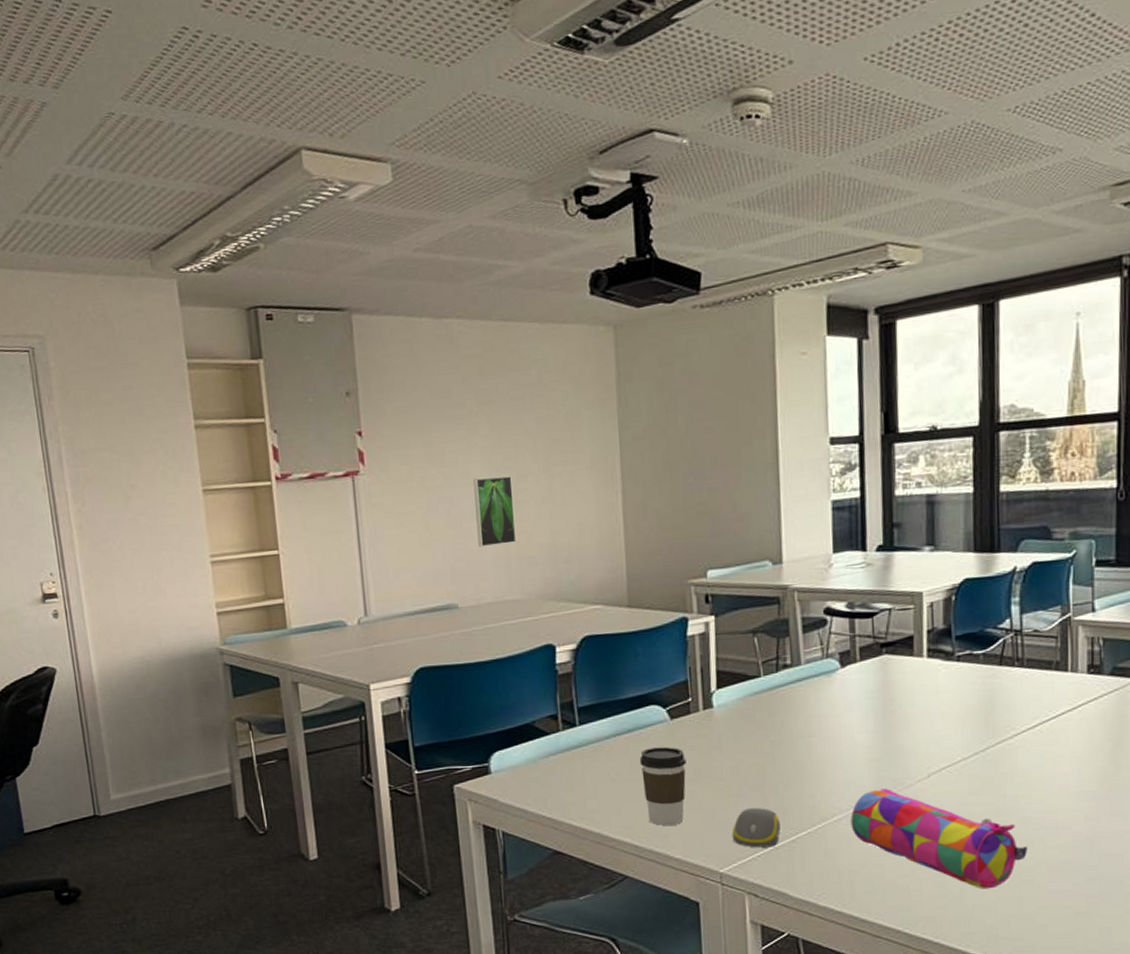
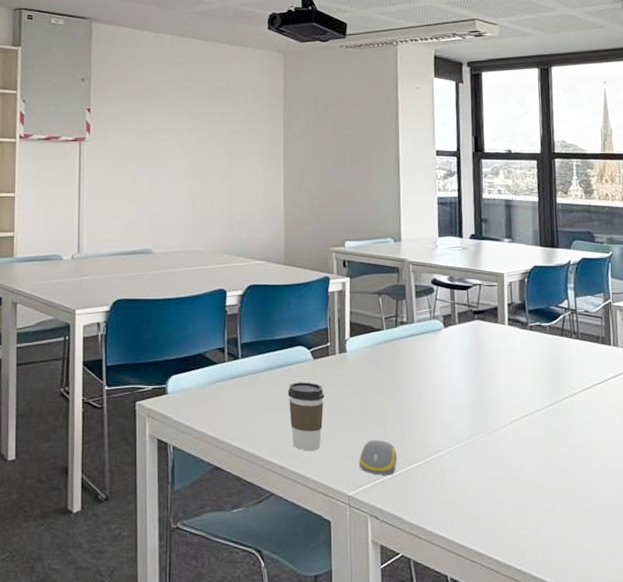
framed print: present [473,476,517,548] -> none [172,153,202,207]
pencil case: present [850,788,1027,889] -> none [452,431,588,524]

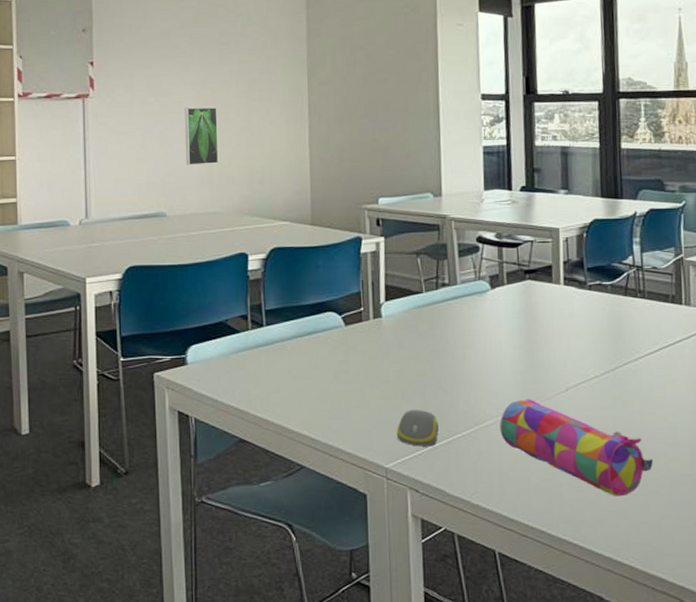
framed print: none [172,153,202,207] -> present [185,107,219,166]
coffee cup: present [287,382,324,451] -> none [317,350,358,422]
pencil case: none [452,431,588,524] -> present [499,399,653,496]

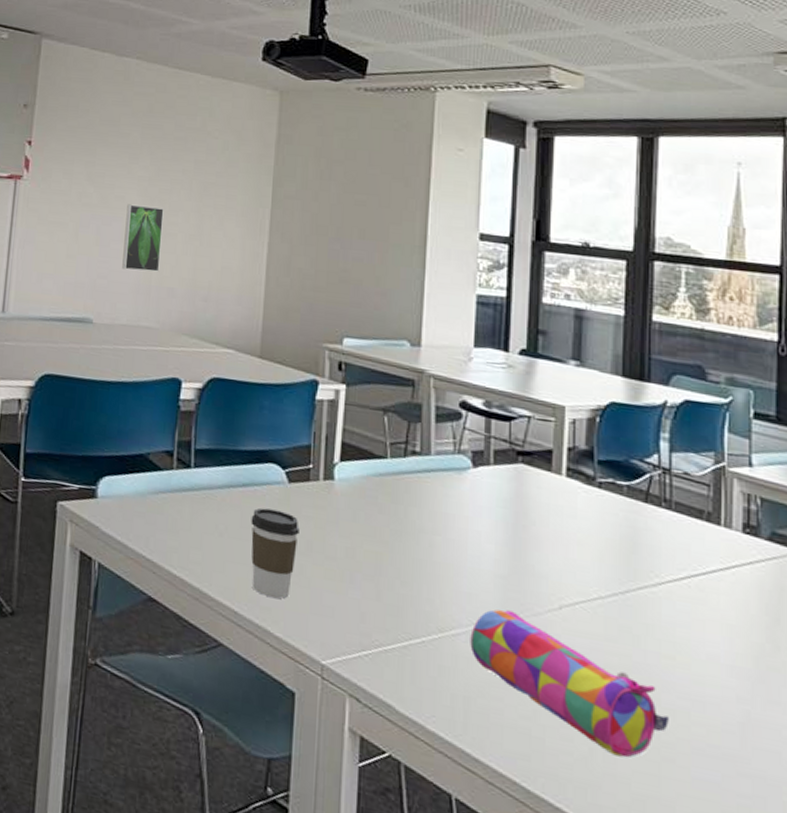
coffee cup: none [317,350,358,422] -> present [251,507,300,599]
computer mouse: present [396,410,439,447] -> none [339,598,393,648]

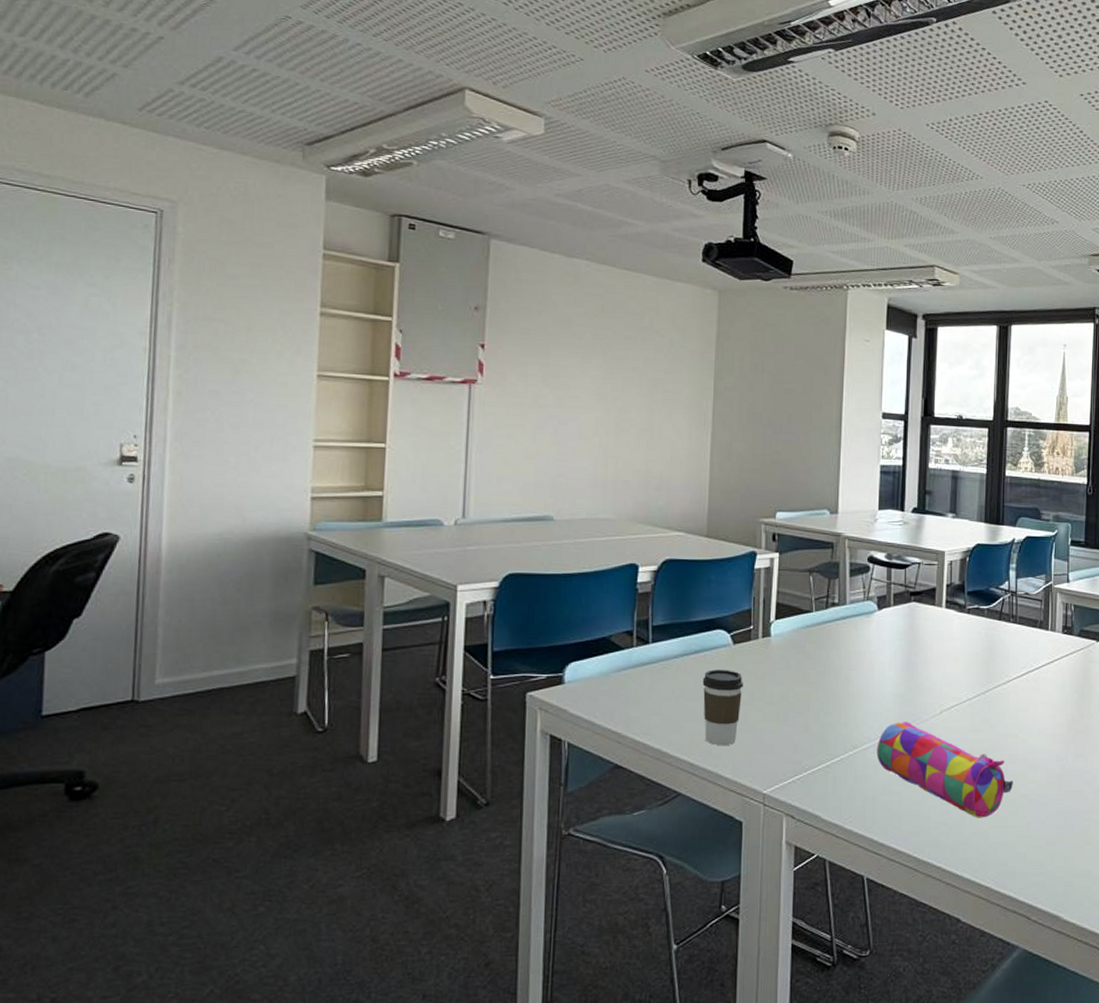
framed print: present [122,204,164,272] -> none [580,403,617,467]

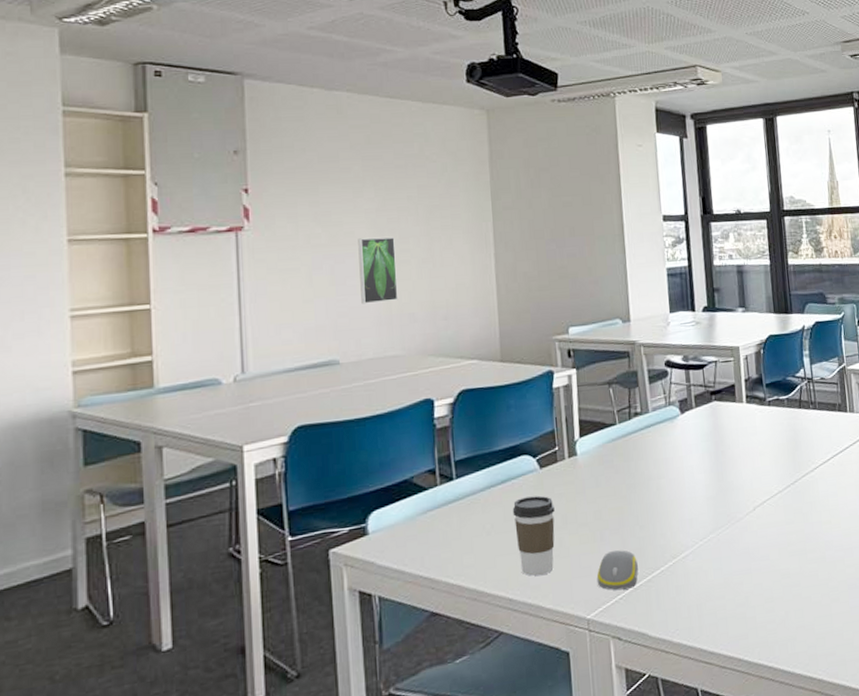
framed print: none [580,403,617,467] -> present [358,237,398,304]
computer mouse: none [776,733,818,771] -> present [596,550,638,591]
pencil case: present [876,722,1013,818] -> none [695,523,832,611]

